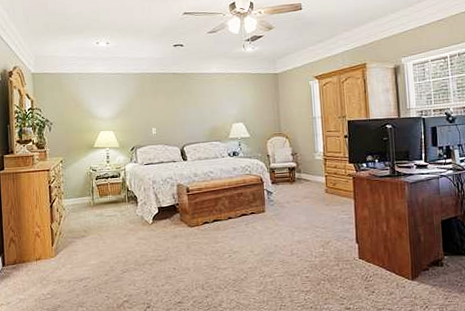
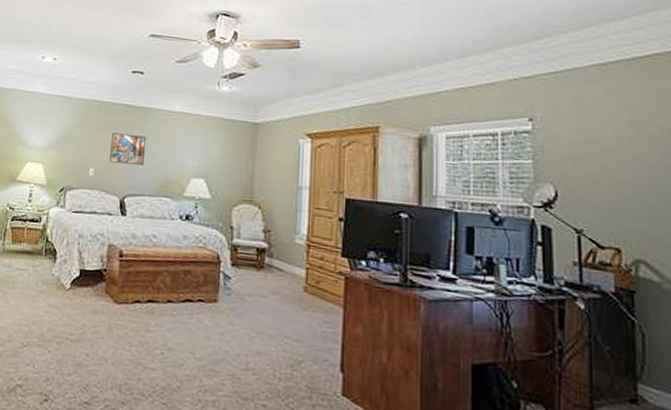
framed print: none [166,96,195,121] -> present [110,133,146,165]

